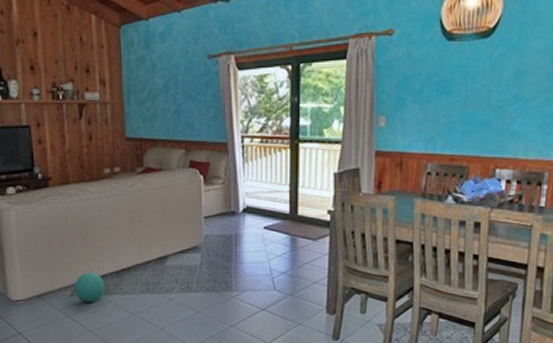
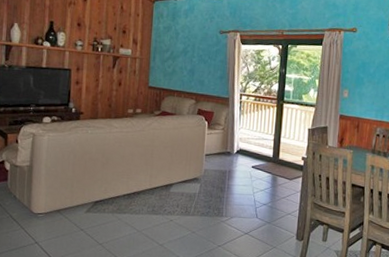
ball: present [75,272,105,302] -> none [91,193,117,219]

